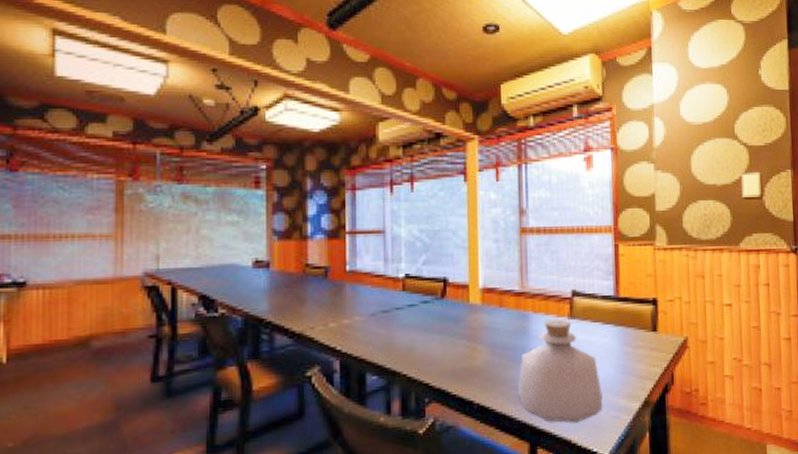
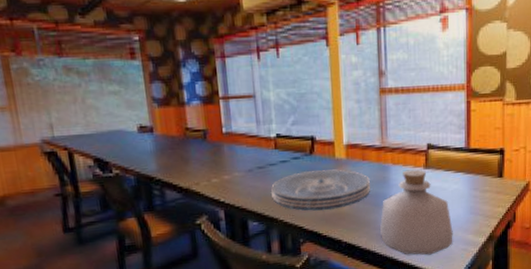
placemat: none [396,316,508,365] -> present [271,169,370,211]

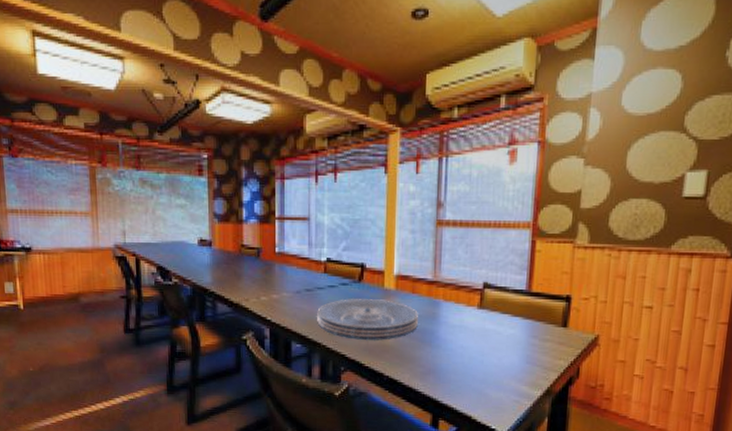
bottle: present [379,169,453,255] -> none [424,308,505,402]

